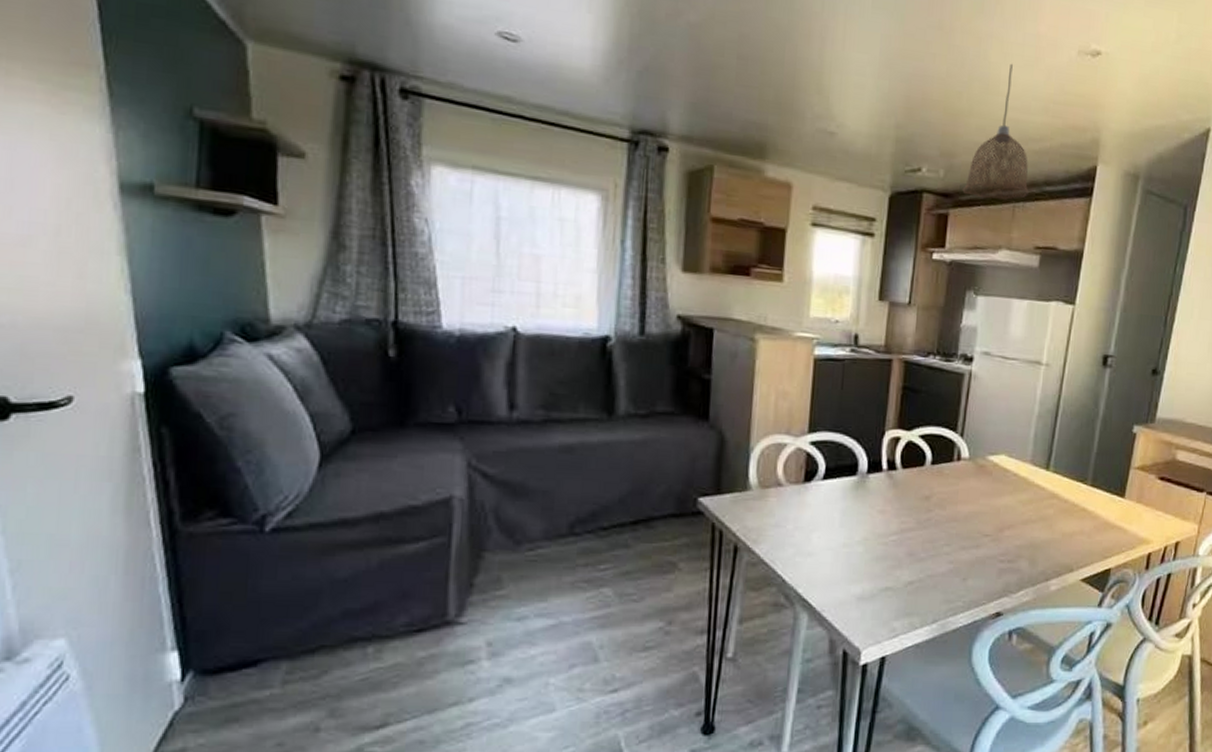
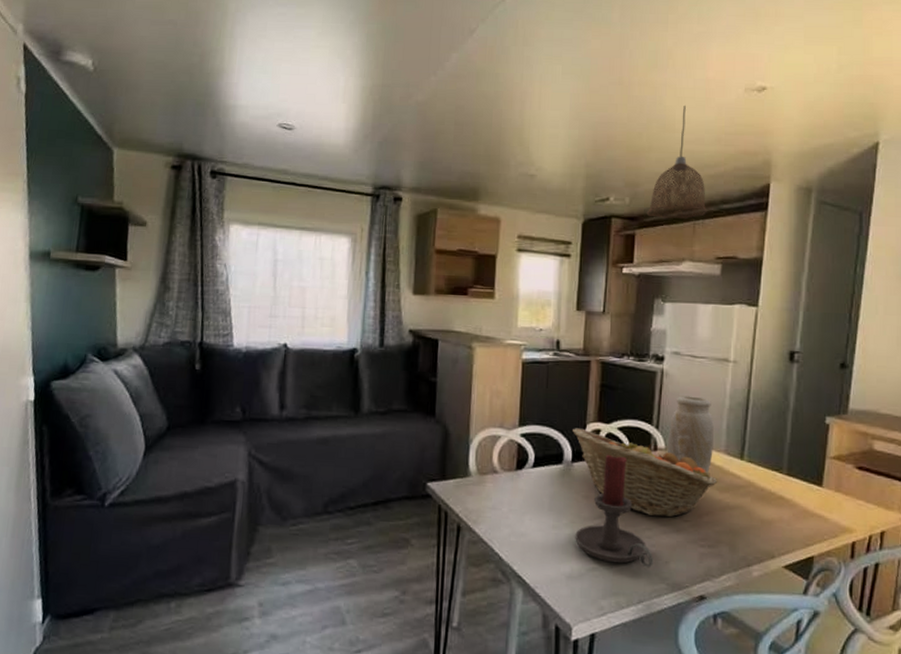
fruit basket: none [868,435,1022,532] -> present [571,428,718,518]
candle holder: none [868,464,951,586] -> present [575,454,654,568]
vase: none [970,401,1022,483] -> present [667,396,714,472]

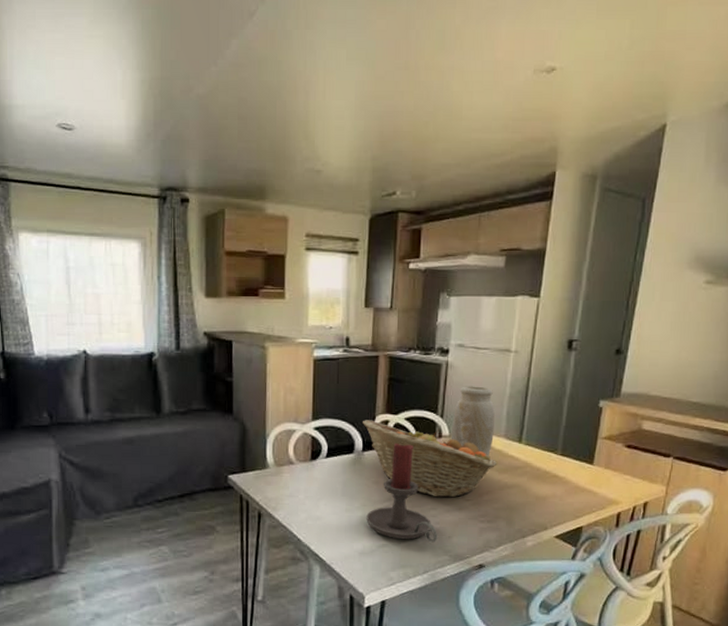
pendant lamp: present [646,105,707,219] -> none [432,90,493,212]

